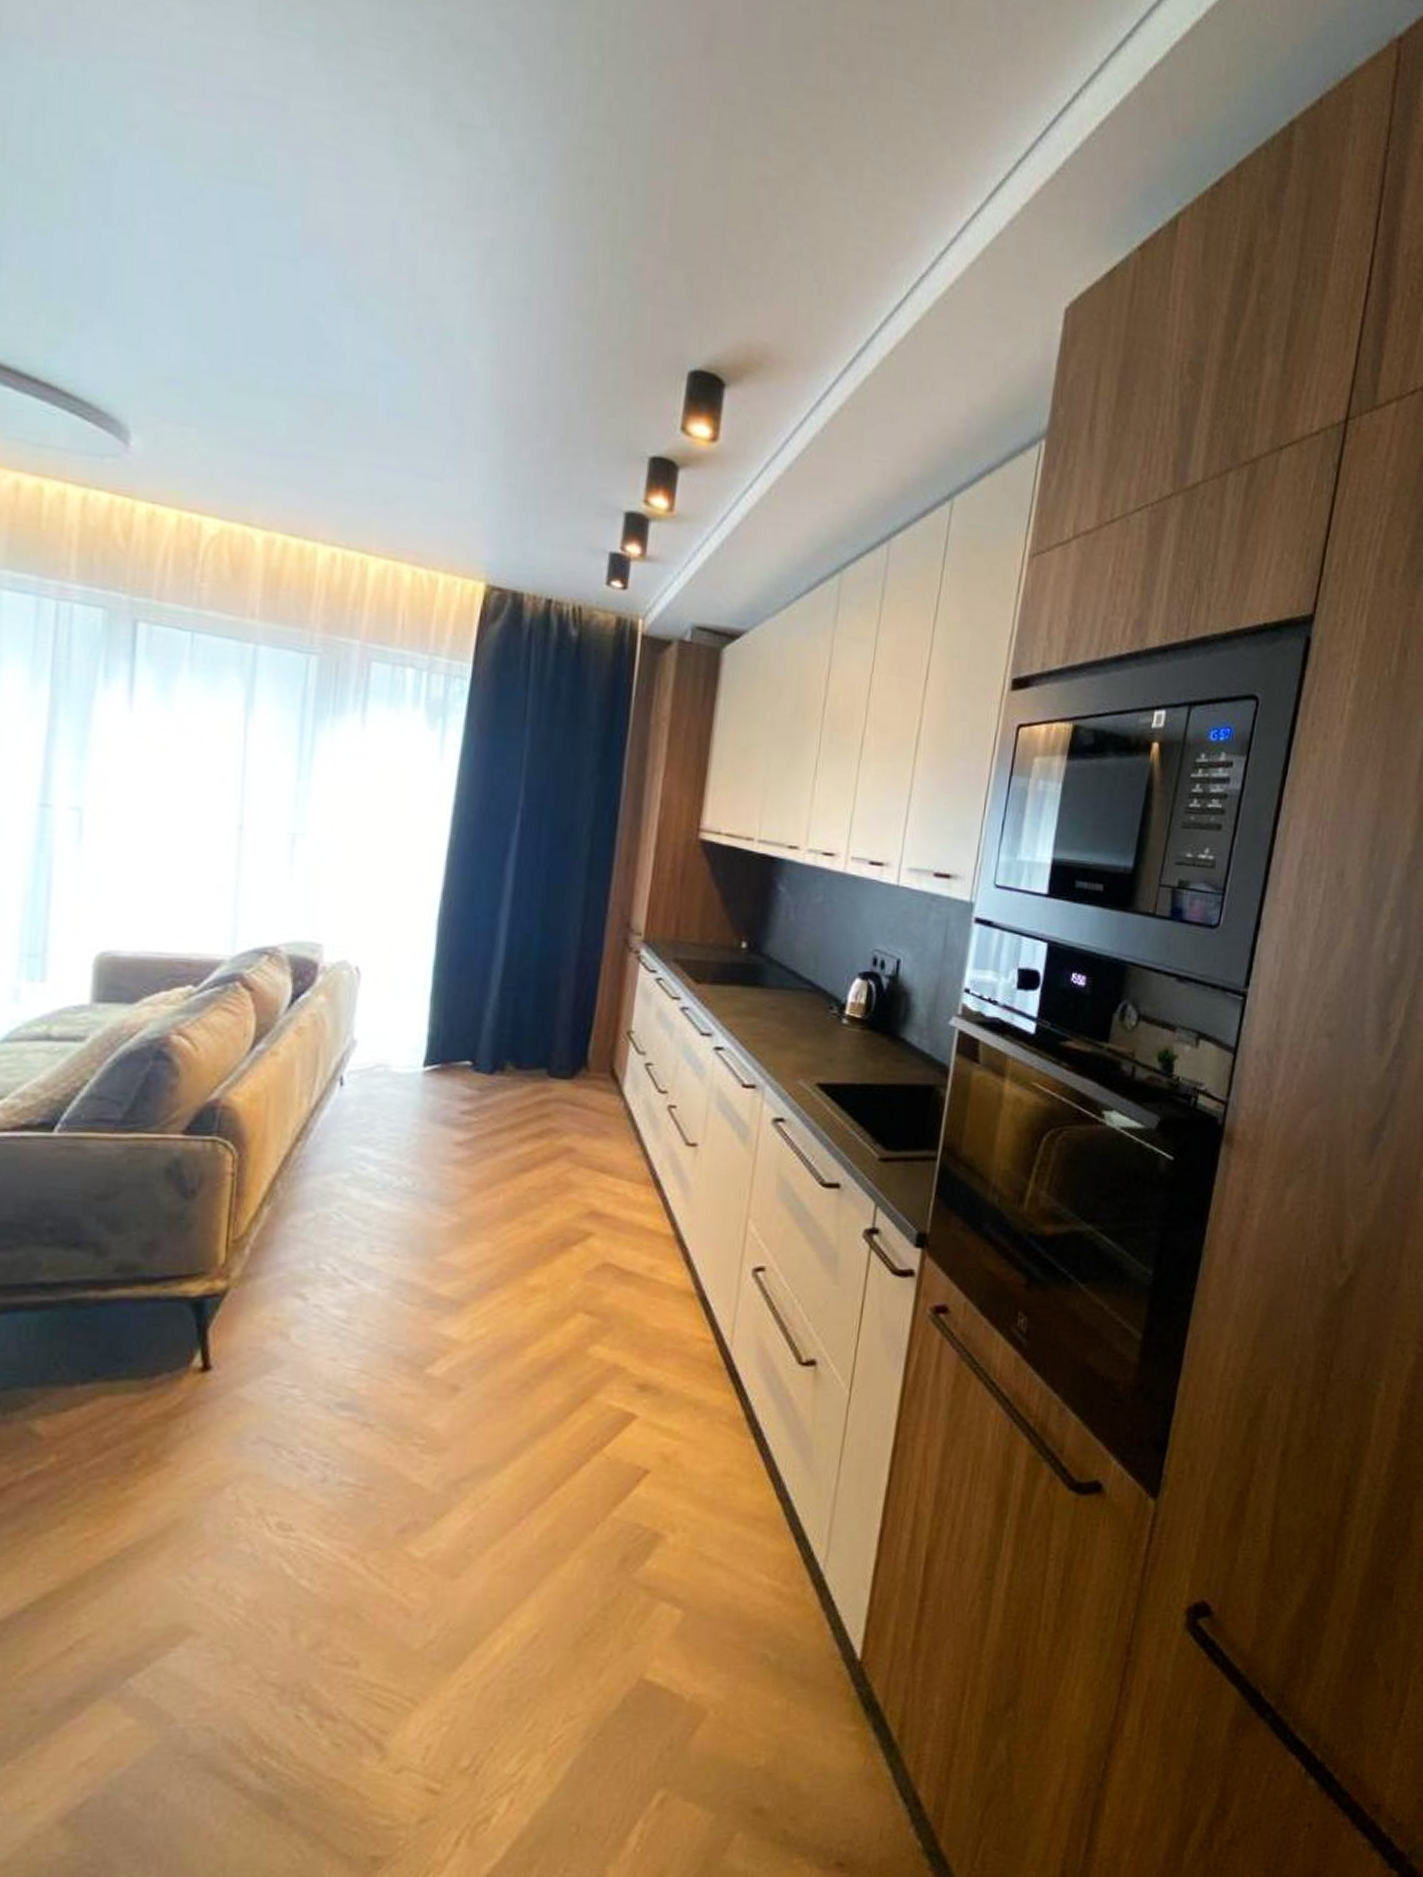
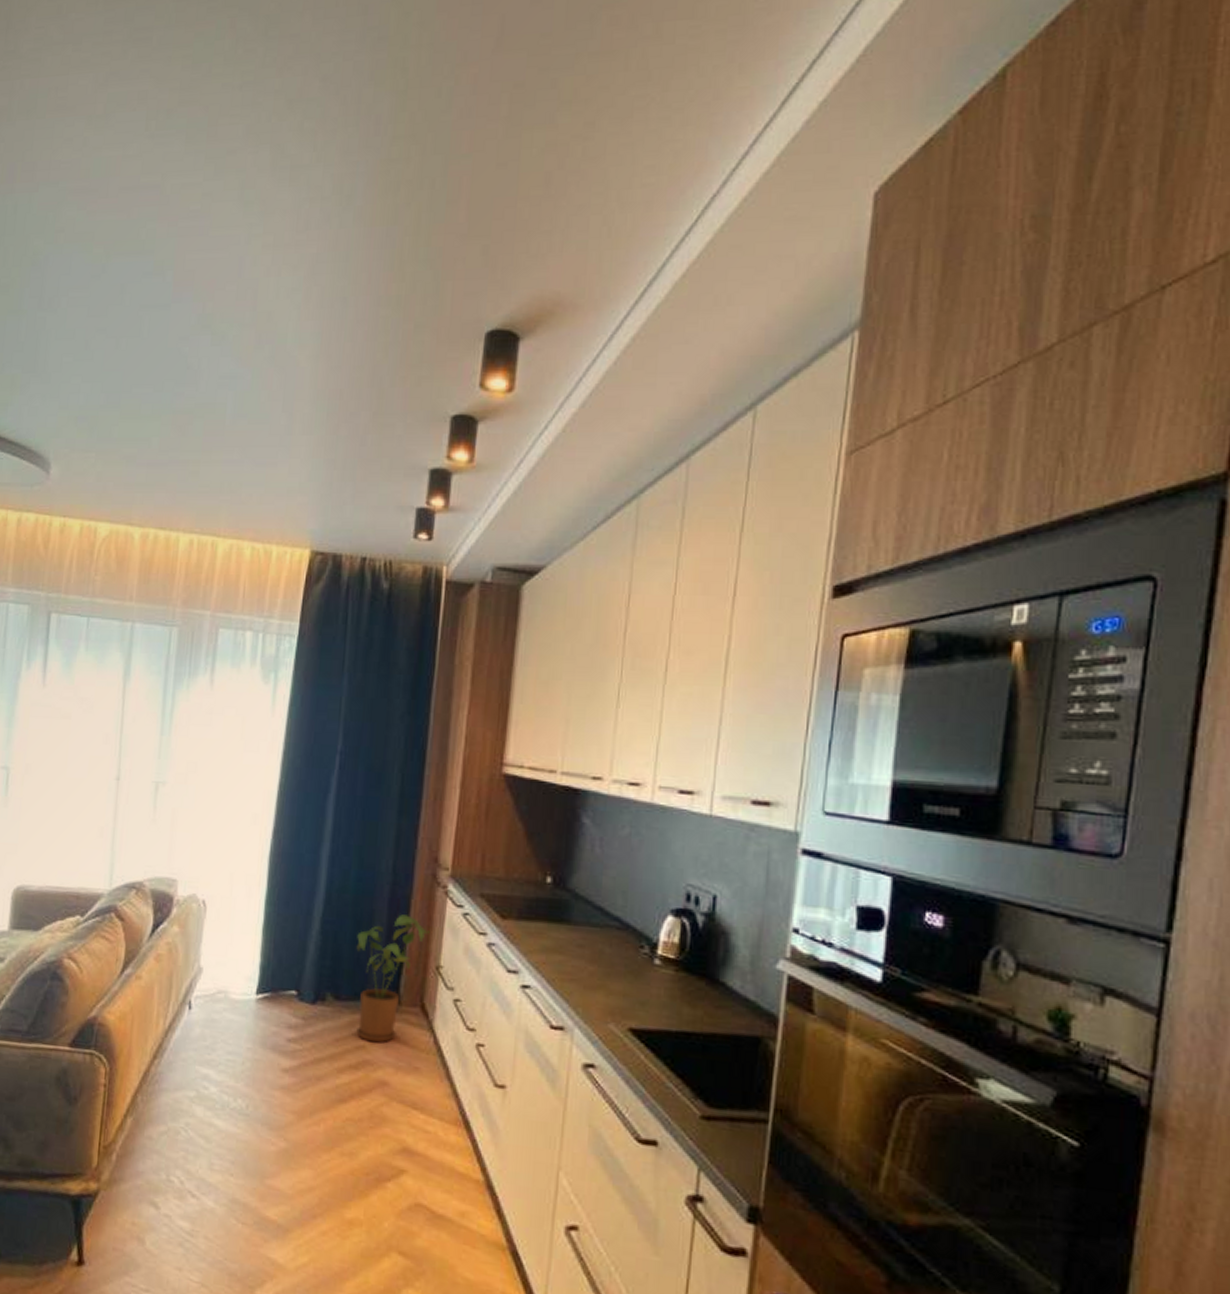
house plant: none [540,980,622,1110] -> present [356,914,431,1043]

